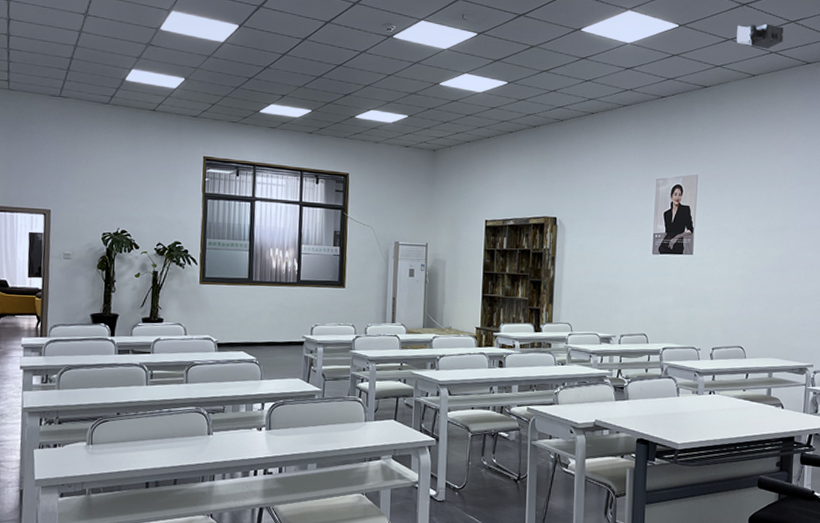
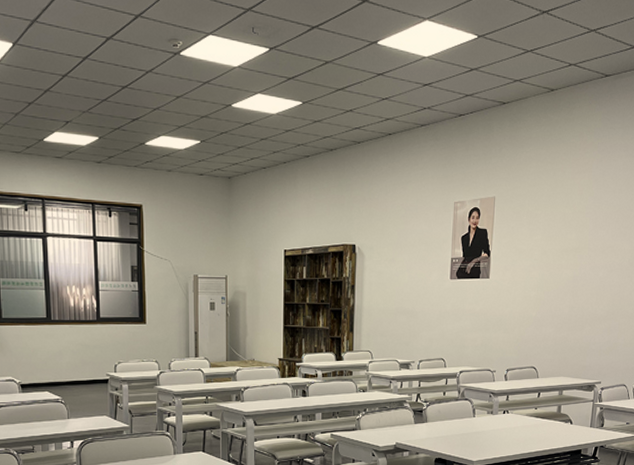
projector: present [737,23,783,49] -> none [536,33,583,61]

